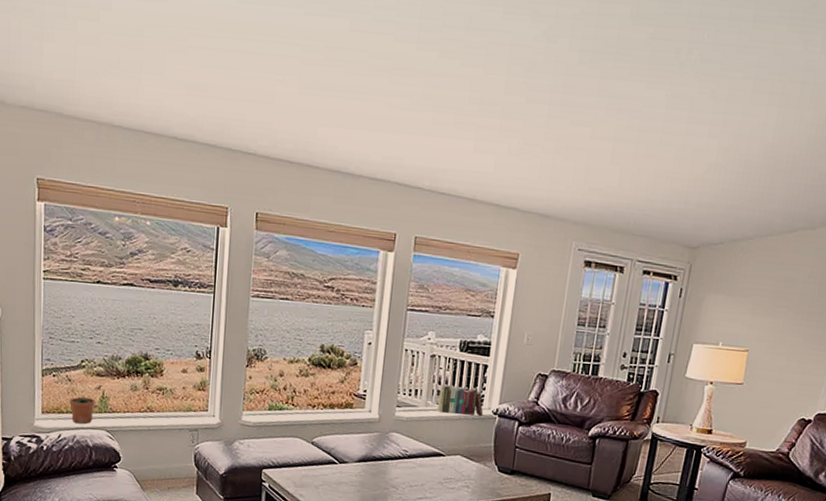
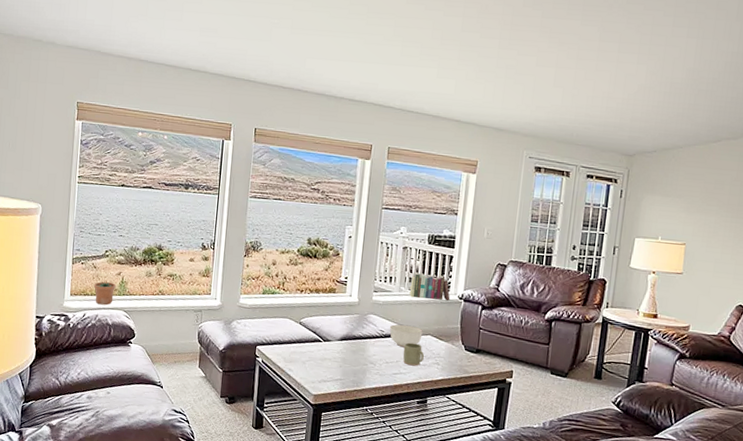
bowl: none [414,443,452,469] -> present [389,324,423,348]
mug: none [428,463,453,490] -> present [403,342,424,366]

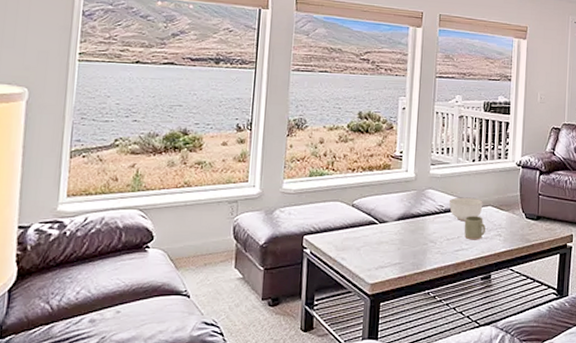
planter: present [94,281,116,305] -> none [99,176,128,205]
books: present [409,272,451,302] -> none [467,141,509,169]

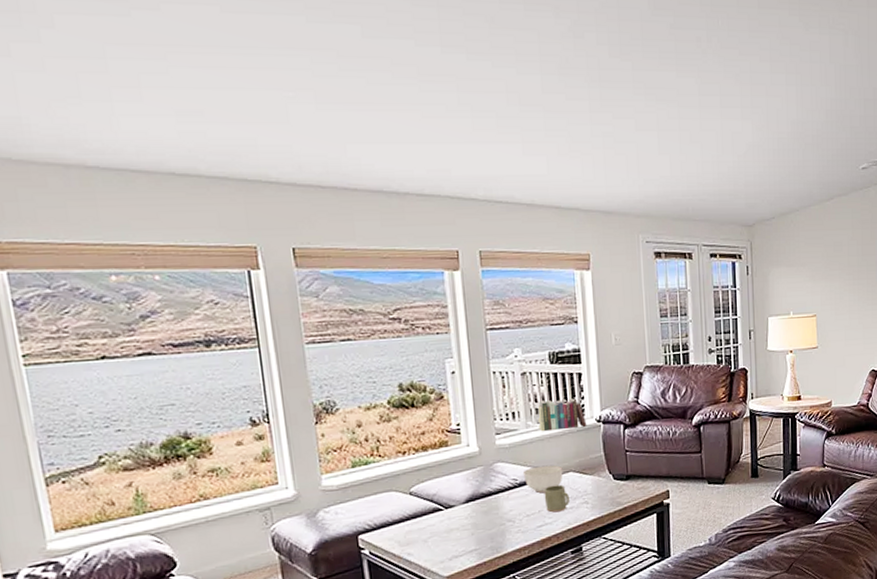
books: none [467,141,509,169] -> present [538,398,587,432]

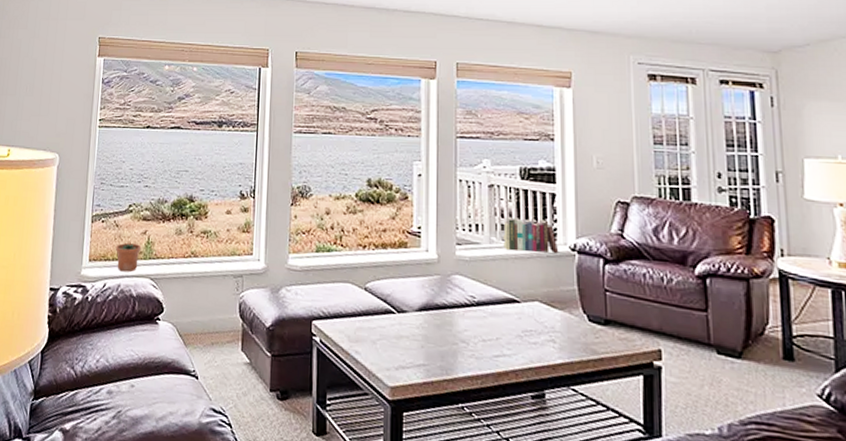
planter: none [91,499,130,535] -> present [116,242,141,272]
bowl: present [522,465,563,494] -> none [482,287,528,319]
mug: present [544,484,569,512] -> none [504,312,533,345]

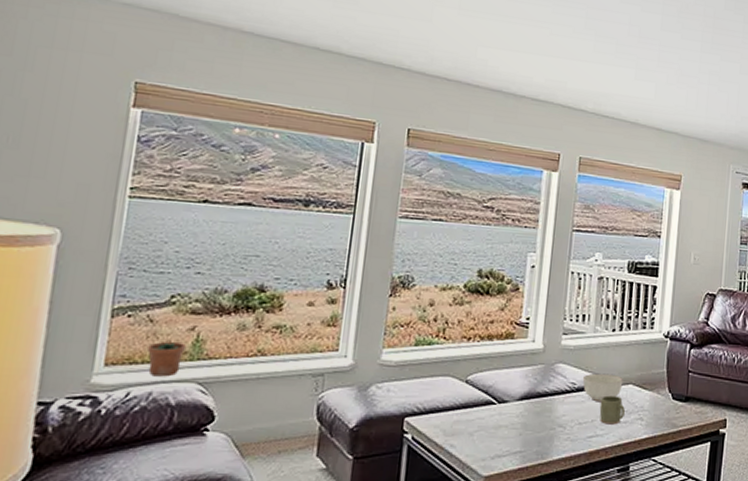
bowl: none [482,287,528,319] -> present [582,373,623,402]
books: present [503,217,559,255] -> none [606,308,655,341]
mug: none [504,312,533,345] -> present [599,395,625,425]

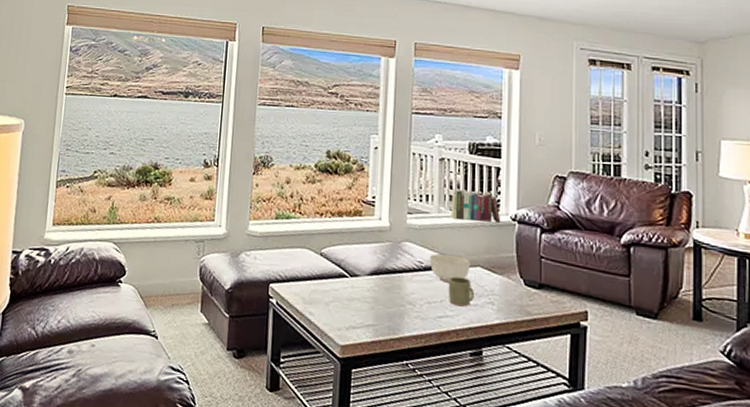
planter: present [147,341,186,377] -> none [80,207,105,236]
books: none [606,308,655,341] -> present [451,188,501,224]

